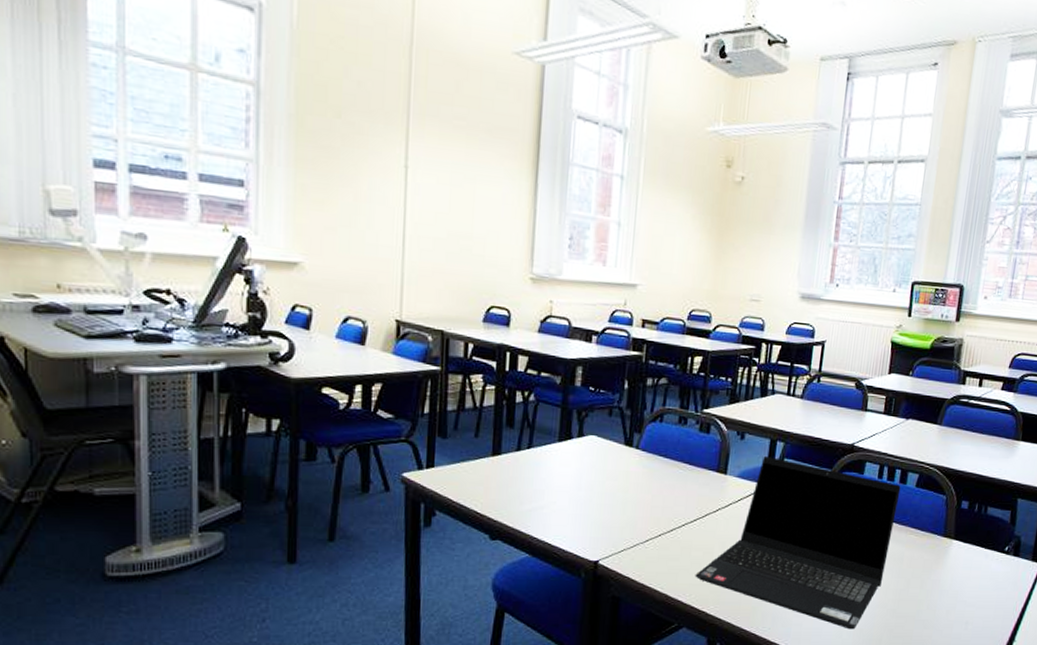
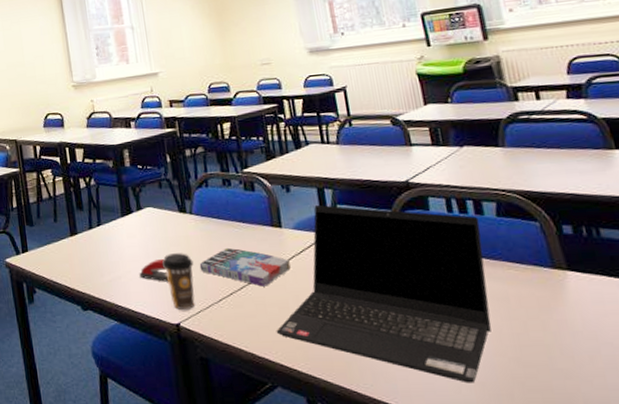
stapler: none [565,492,597,517] -> present [139,258,169,282]
coffee cup: none [592,488,628,548] -> present [161,253,195,311]
book: none [633,488,726,531] -> present [199,247,291,287]

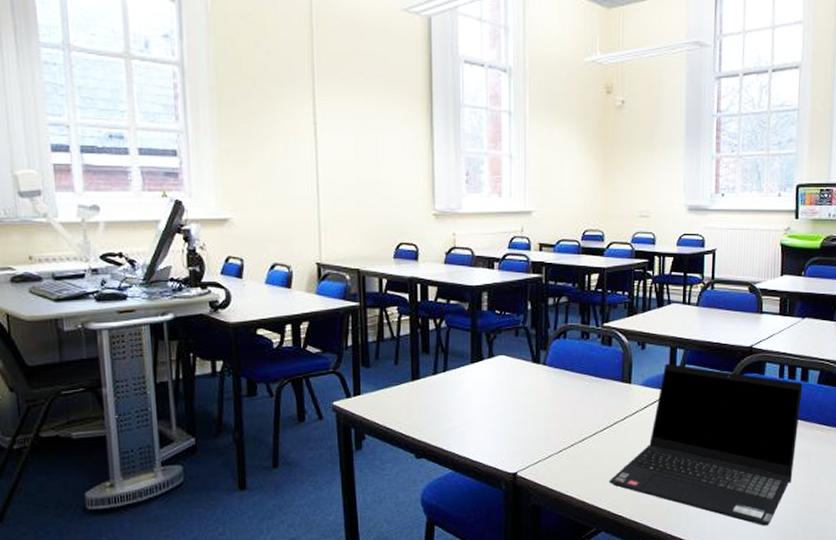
stapler: present [139,258,169,282] -> none [482,408,512,432]
coffee cup: present [161,253,195,311] -> none [507,403,540,460]
book: present [199,247,291,287] -> none [545,400,633,439]

